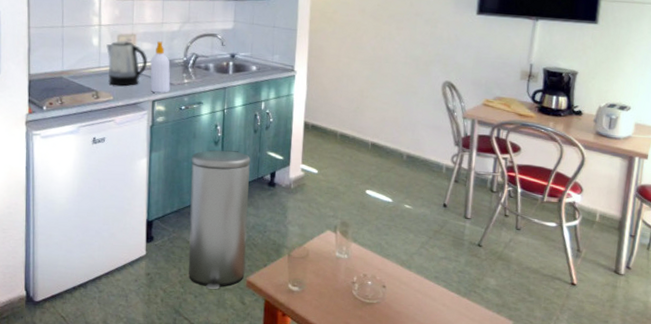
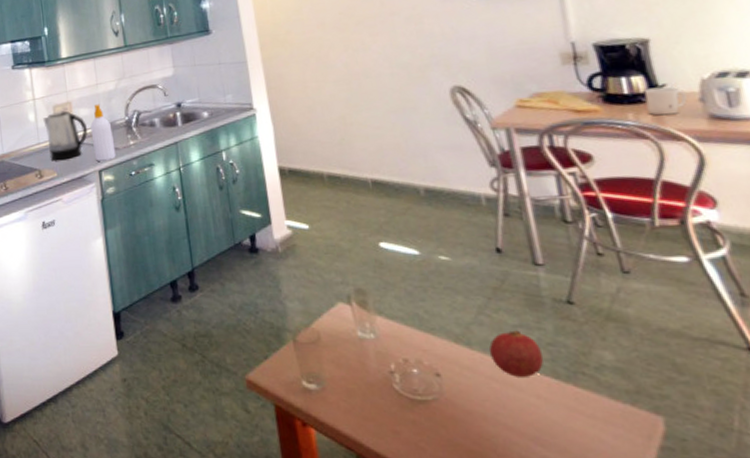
pedal bin: present [188,149,250,290] -> none [152,215,242,395]
fruit: none [421,260,454,292] -> present [488,330,544,377]
mug: none [562,107,588,128] -> present [643,86,688,116]

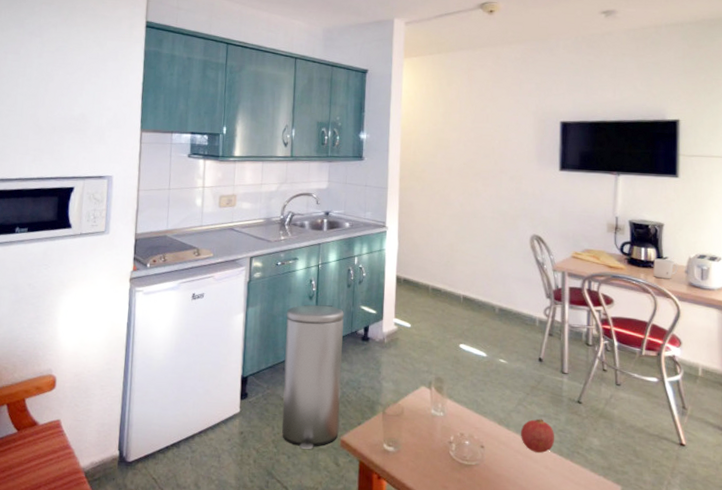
kettle: present [43,109,88,161] -> none [208,200,246,243]
soap bottle: present [90,104,116,162] -> none [249,201,268,250]
pedal bin: none [152,215,242,395] -> present [281,304,344,450]

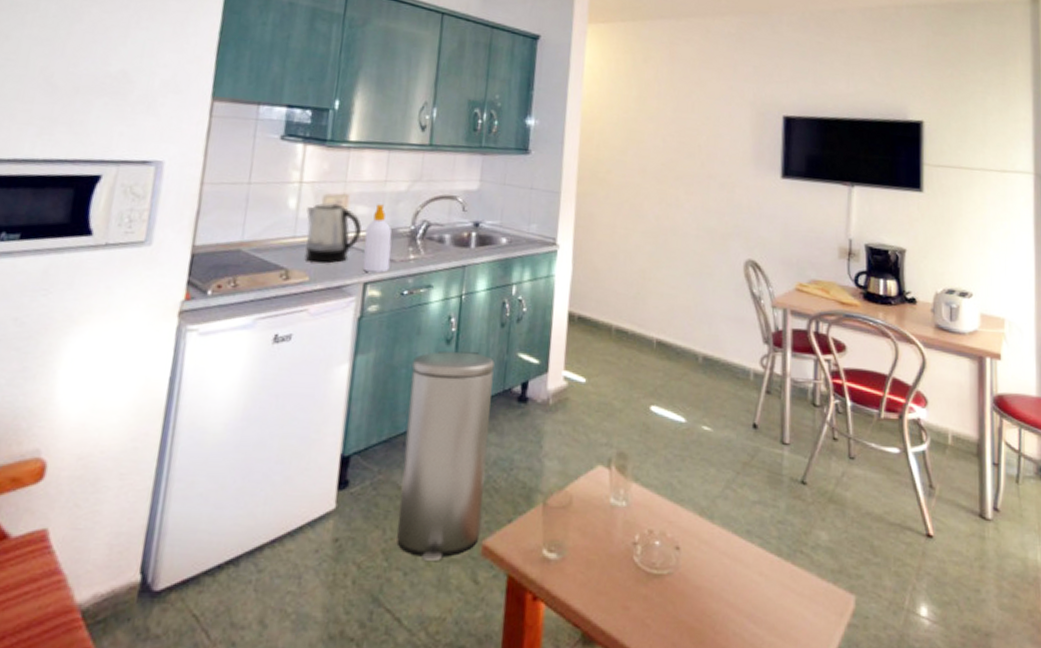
kettle: none [208,200,246,243] -> present [305,201,362,263]
soap bottle: none [249,201,268,250] -> present [362,204,393,274]
fruit: present [520,418,555,453] -> none [727,506,773,554]
mug: present [653,258,678,279] -> none [894,293,923,320]

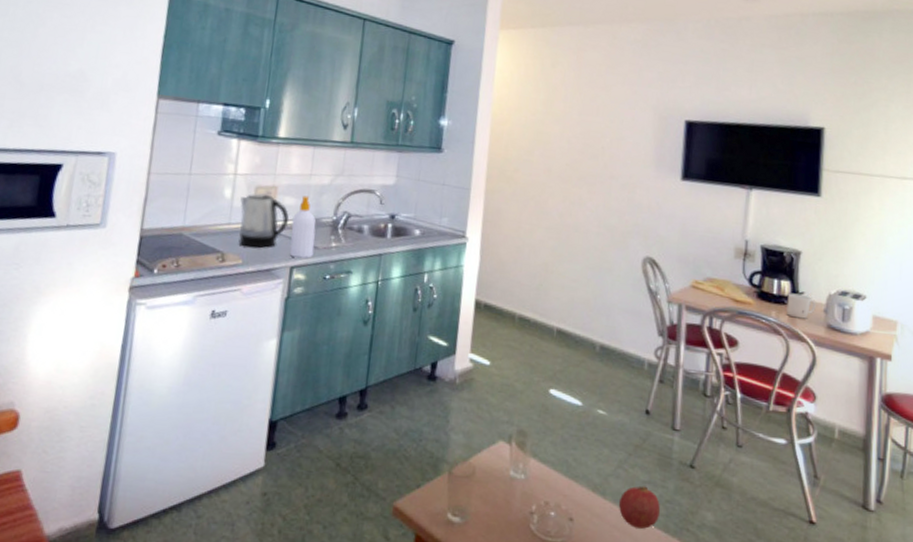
pedal bin: present [396,350,495,562] -> none [317,330,407,519]
fruit: none [727,506,773,554] -> present [618,485,661,529]
mug: none [894,293,923,320] -> present [786,293,816,319]

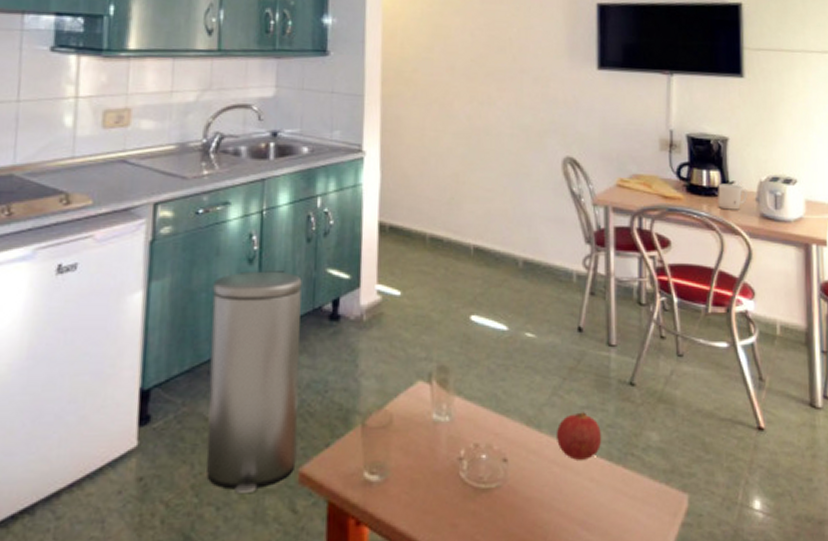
kettle: present [238,192,289,248] -> none [85,117,148,184]
soap bottle: present [289,195,317,259] -> none [151,117,183,193]
pedal bin: none [317,330,407,519] -> present [206,271,302,495]

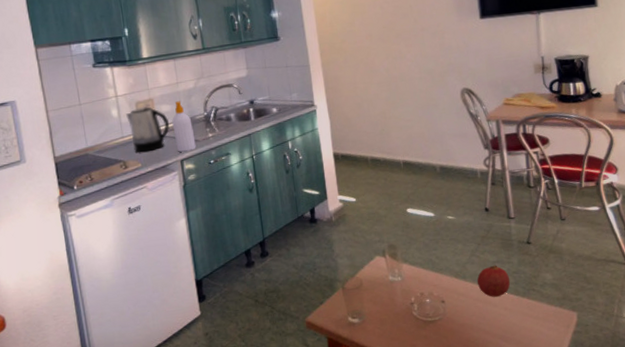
kettle: none [85,117,148,184] -> present [126,106,170,153]
soap bottle: none [151,117,183,193] -> present [172,101,196,153]
pedal bin: present [206,271,302,495] -> none [229,194,303,338]
mug: present [718,183,747,210] -> none [582,90,607,111]

